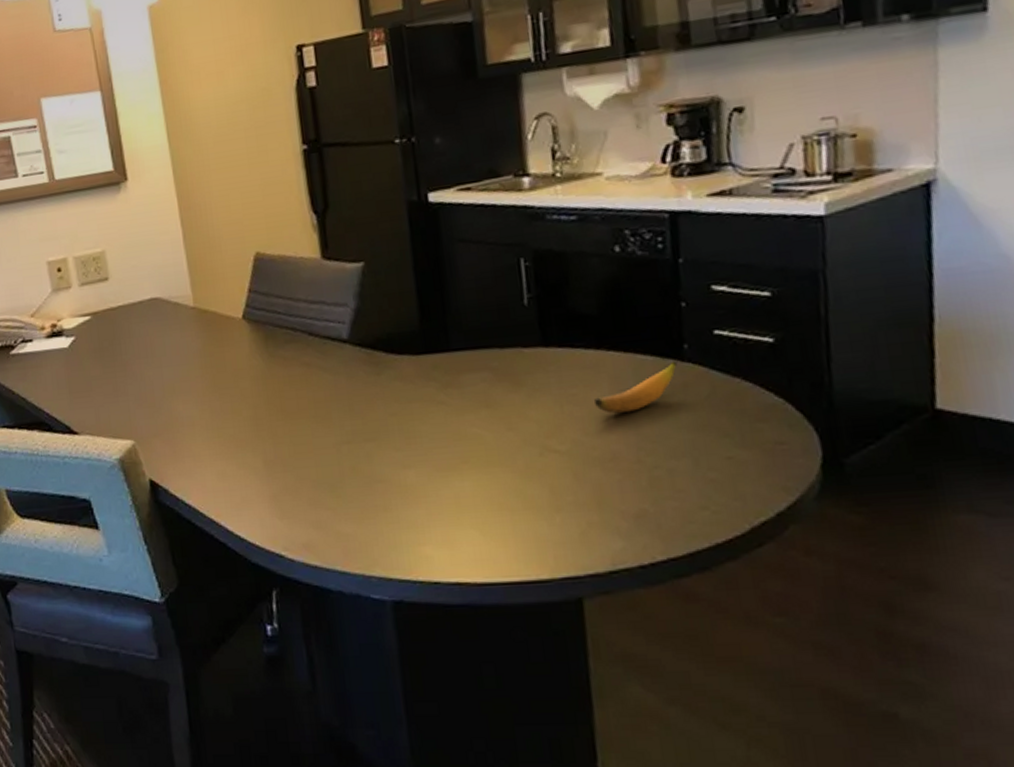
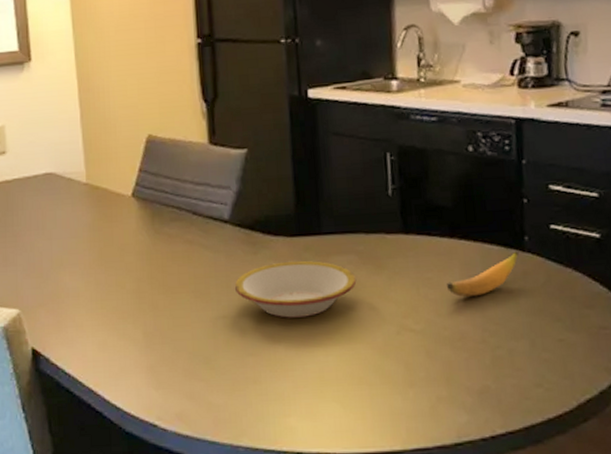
bowl: none [357,380,492,442] -> present [234,260,357,318]

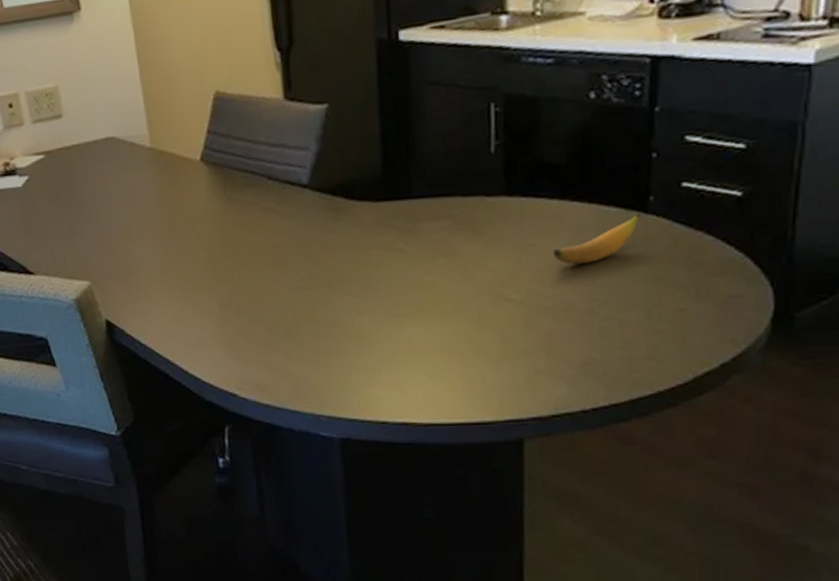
bowl: present [234,260,357,318] -> none [315,227,450,289]

